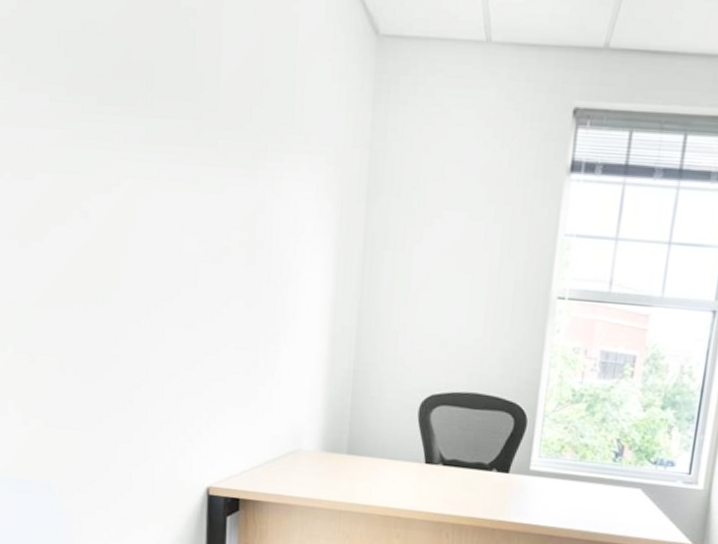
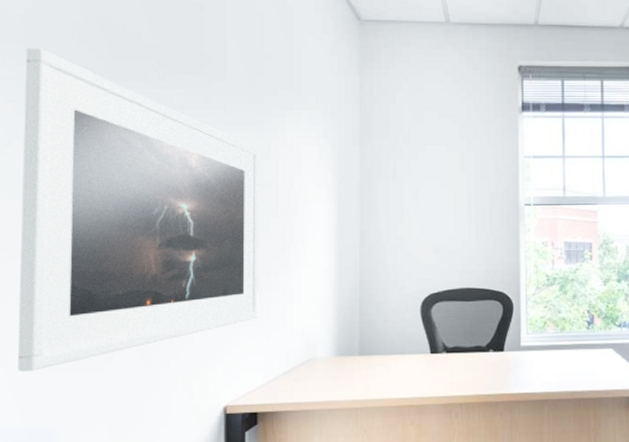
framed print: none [13,60,252,424] -> present [18,48,259,372]

